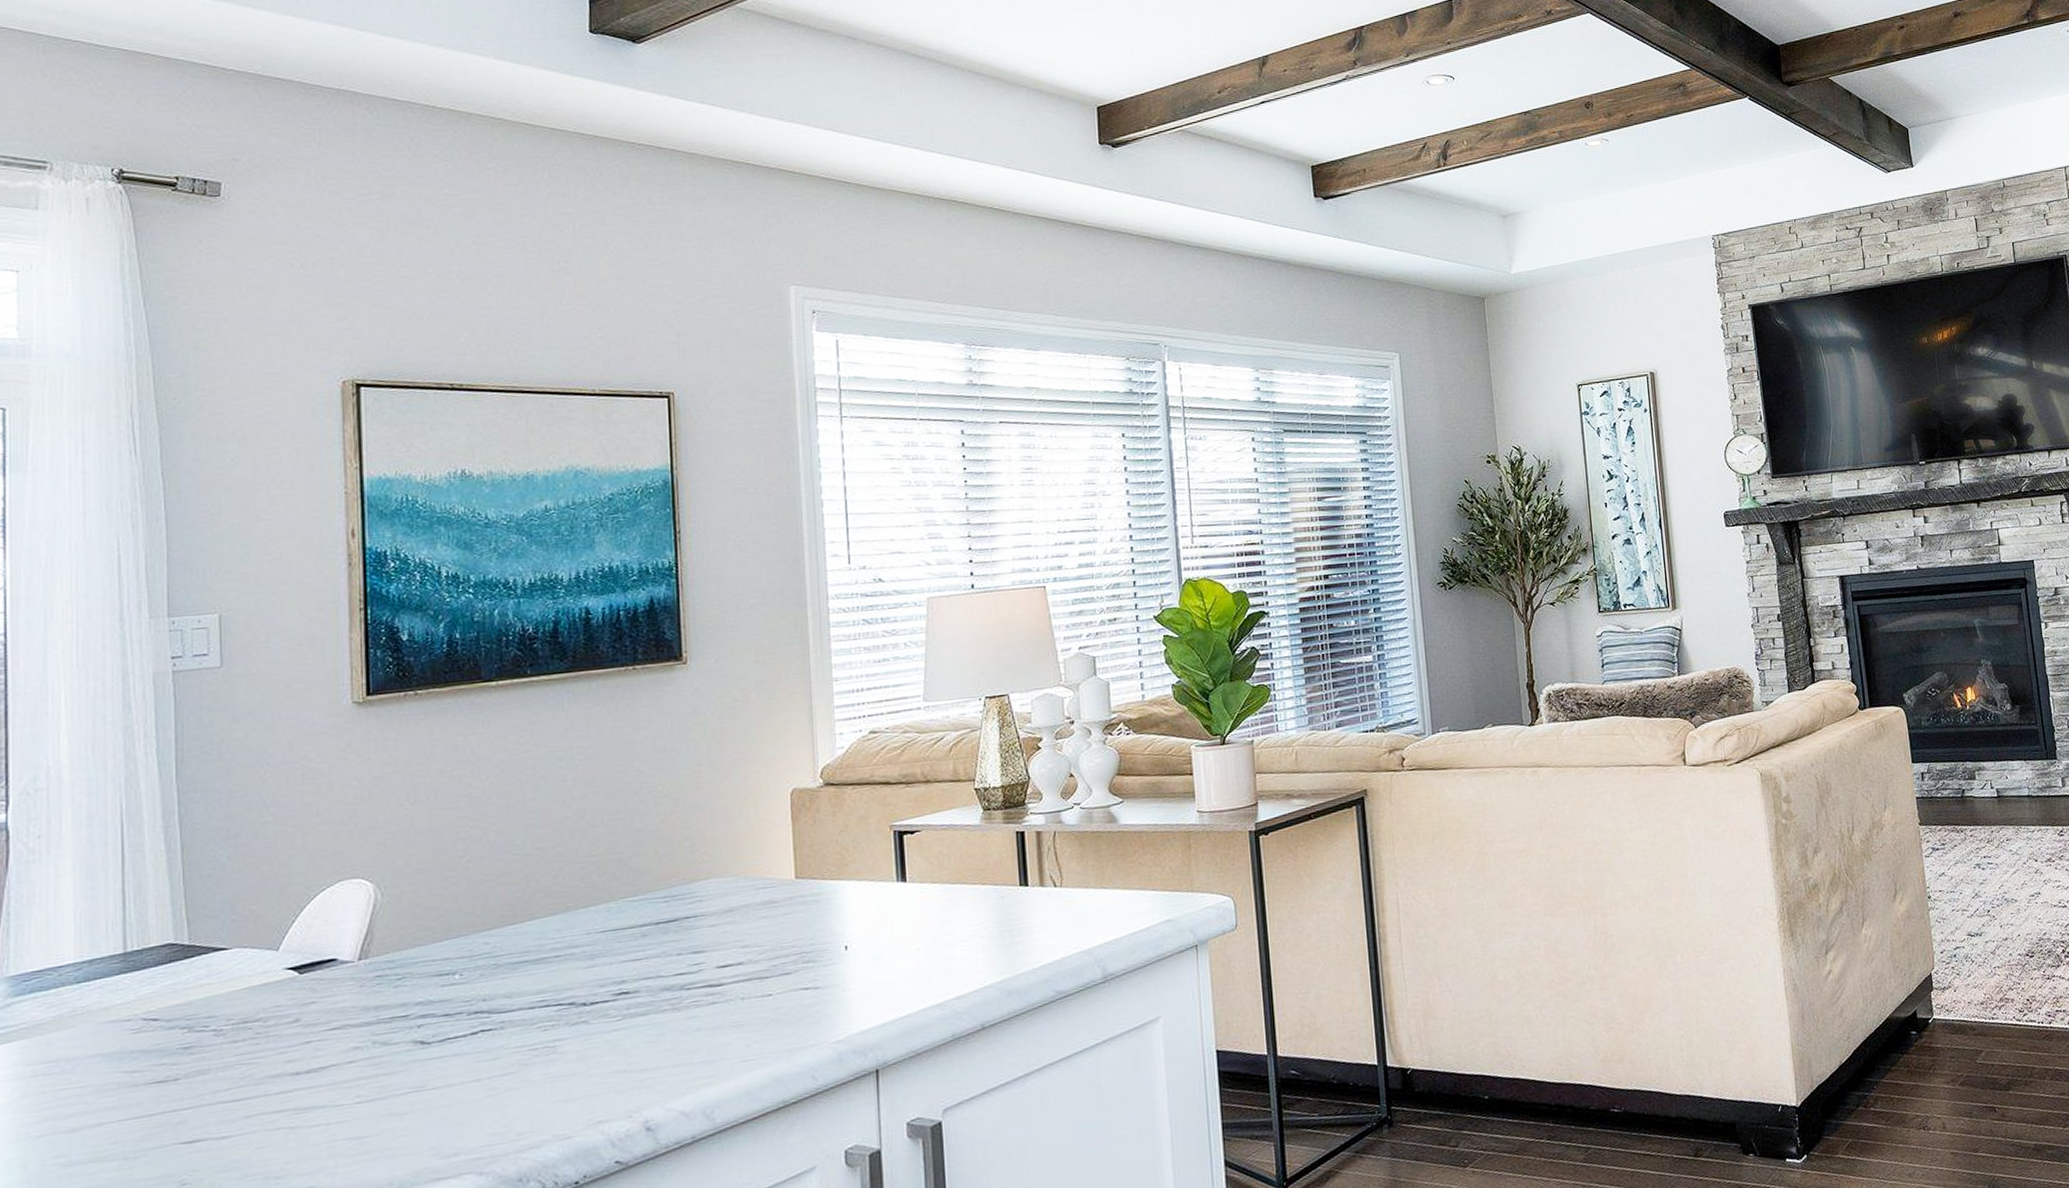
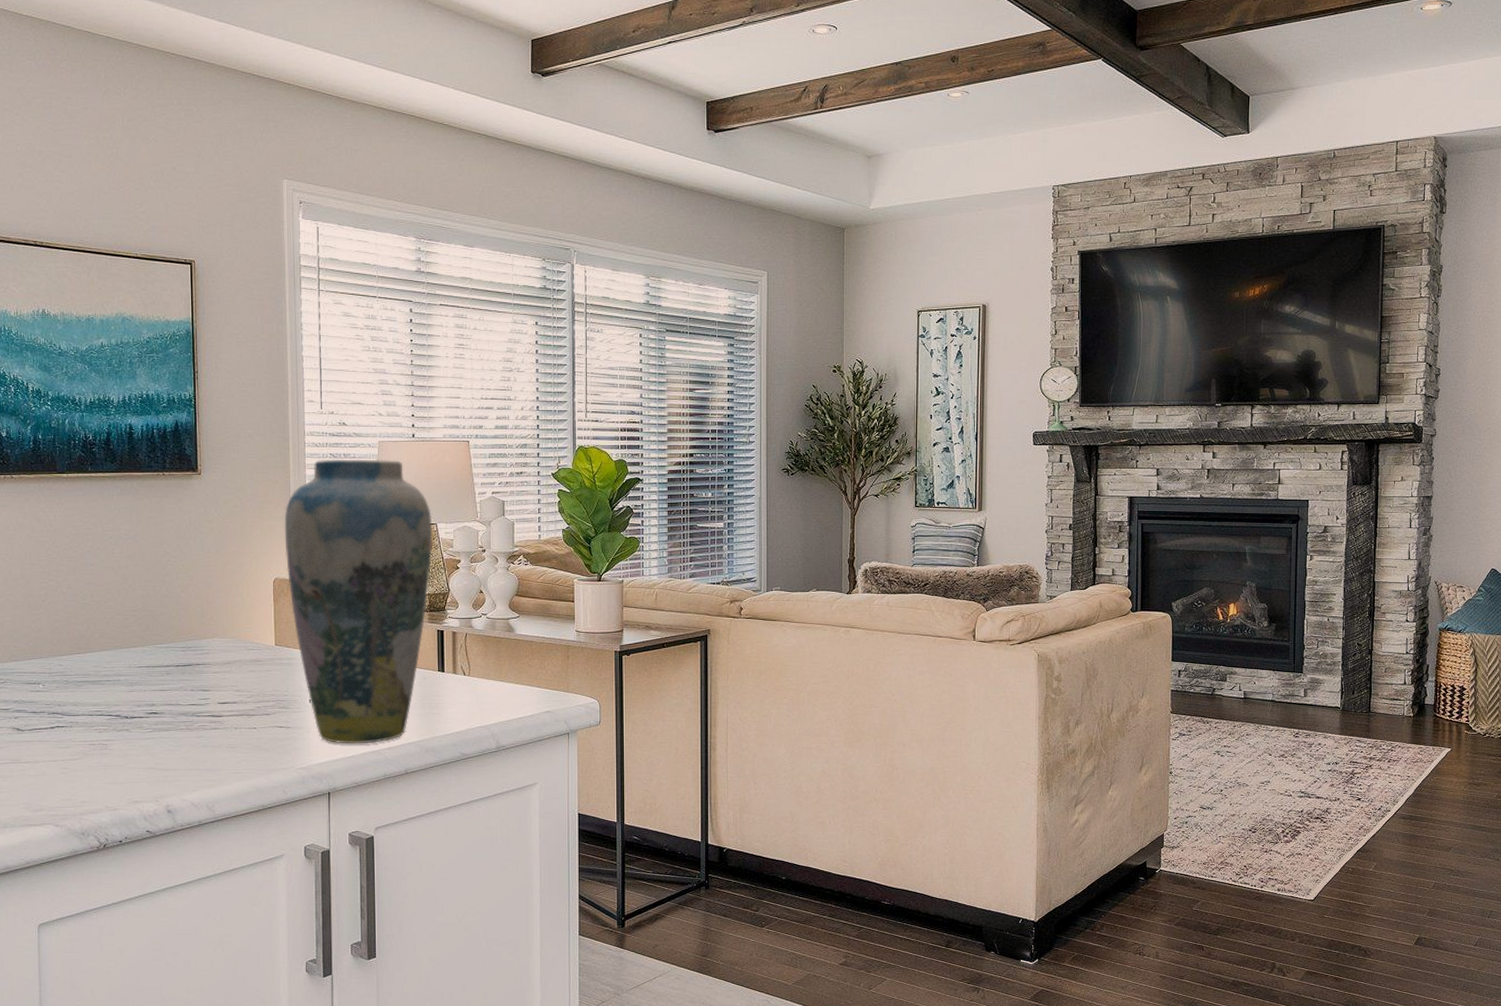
vase: none [803,619,1004,1002] -> present [284,459,433,744]

